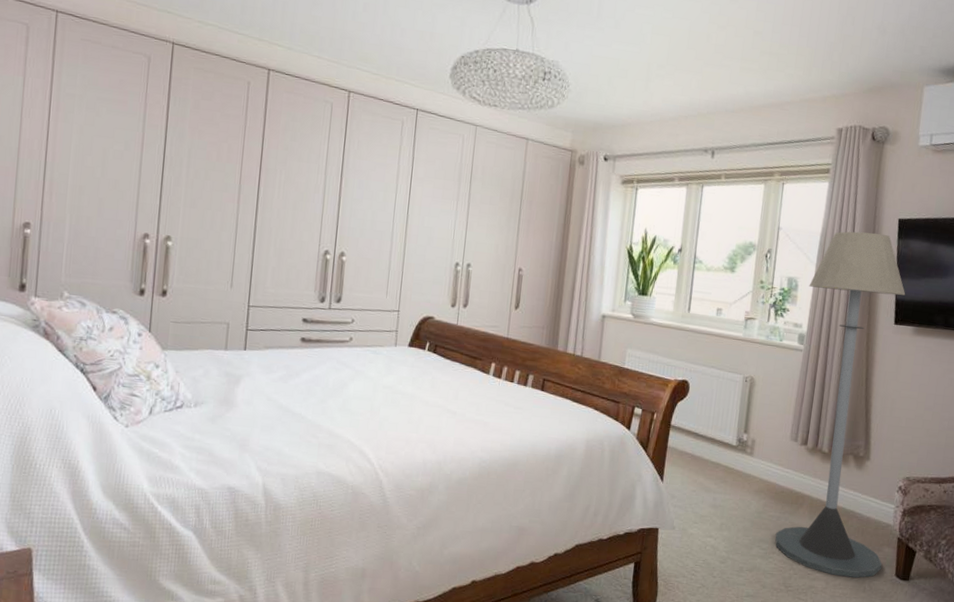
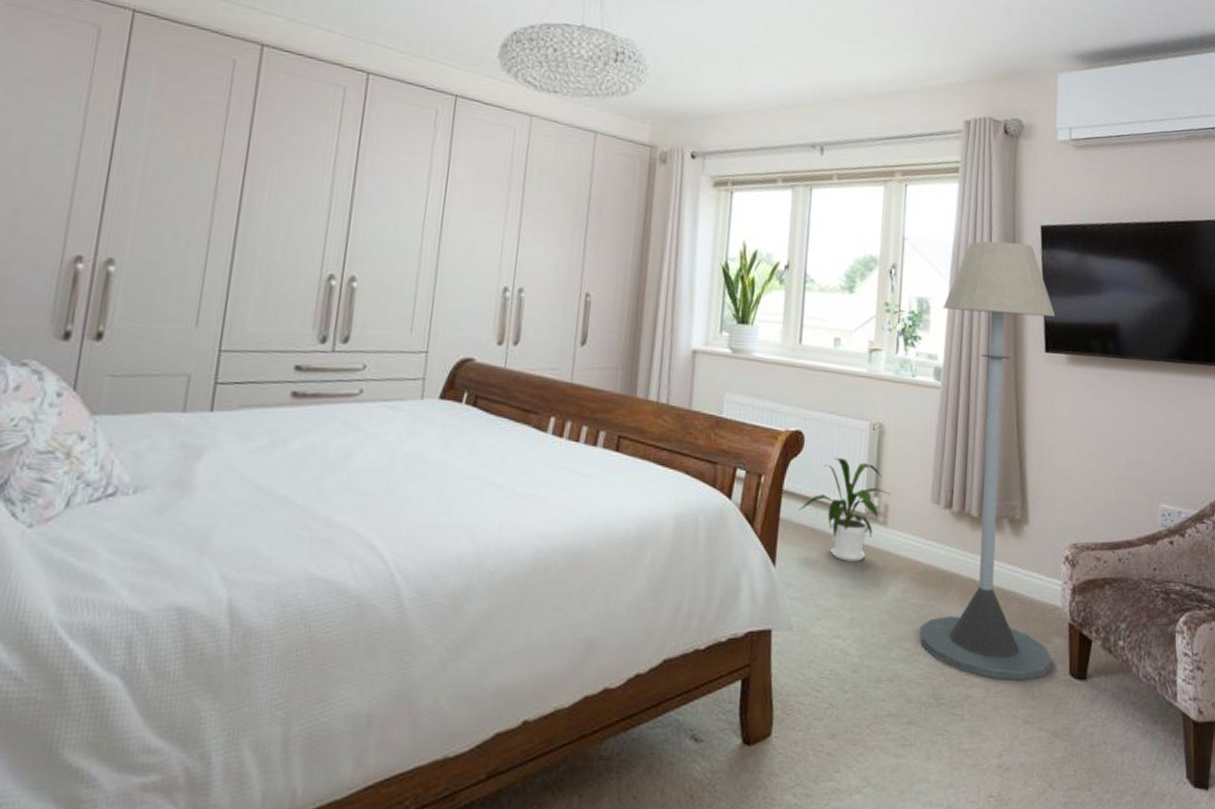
house plant: none [683,401,758,482] -> present [799,457,891,562]

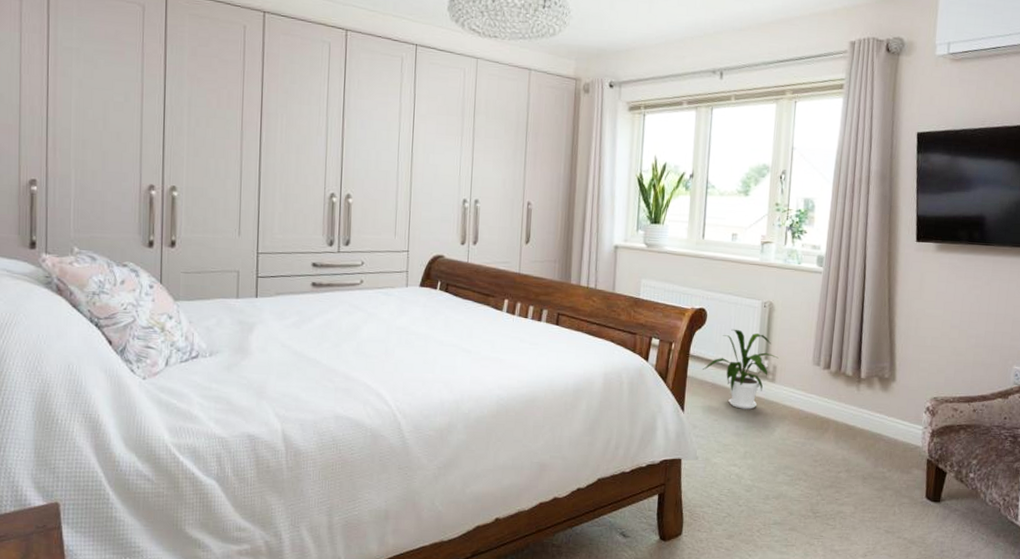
floor lamp: present [919,241,1056,681] -> none [800,148,927,501]

